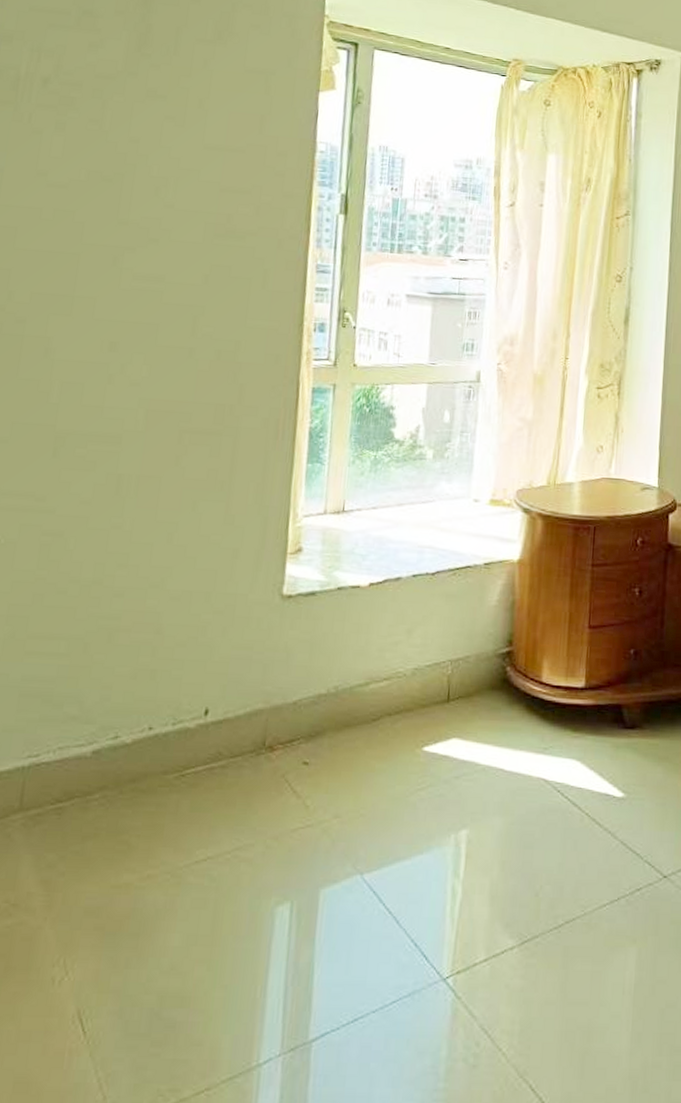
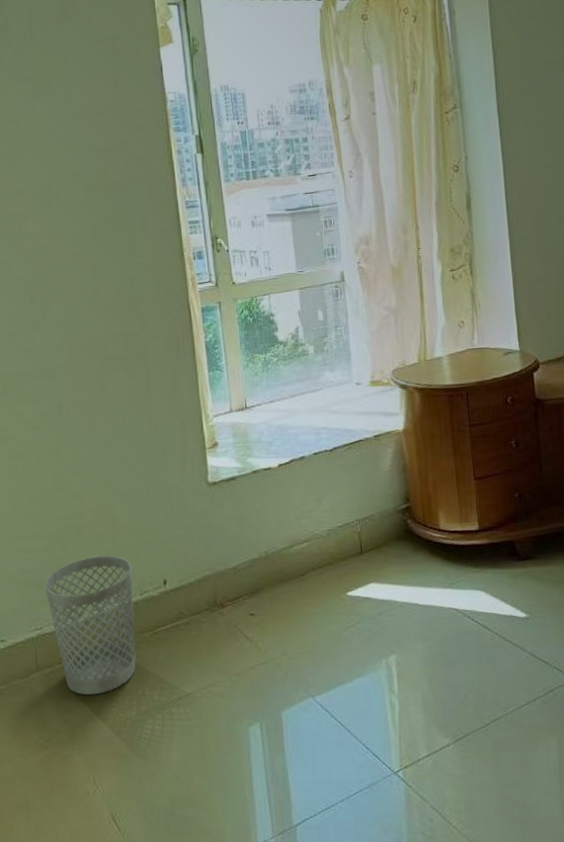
wastebasket: none [52,670,170,849] -> present [44,556,136,695]

